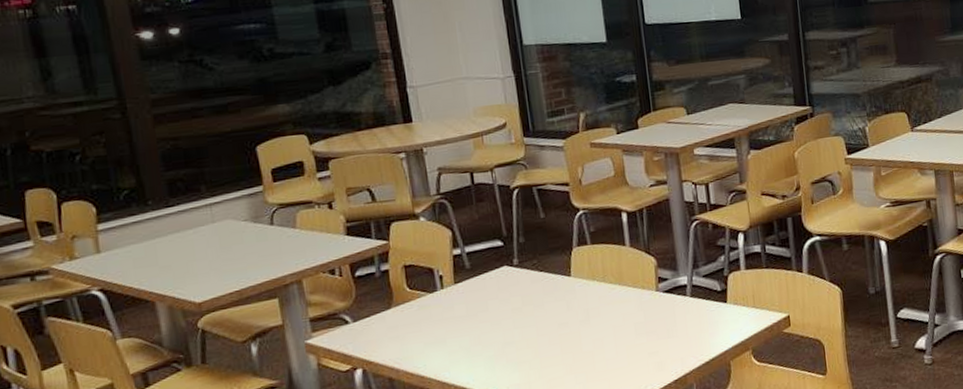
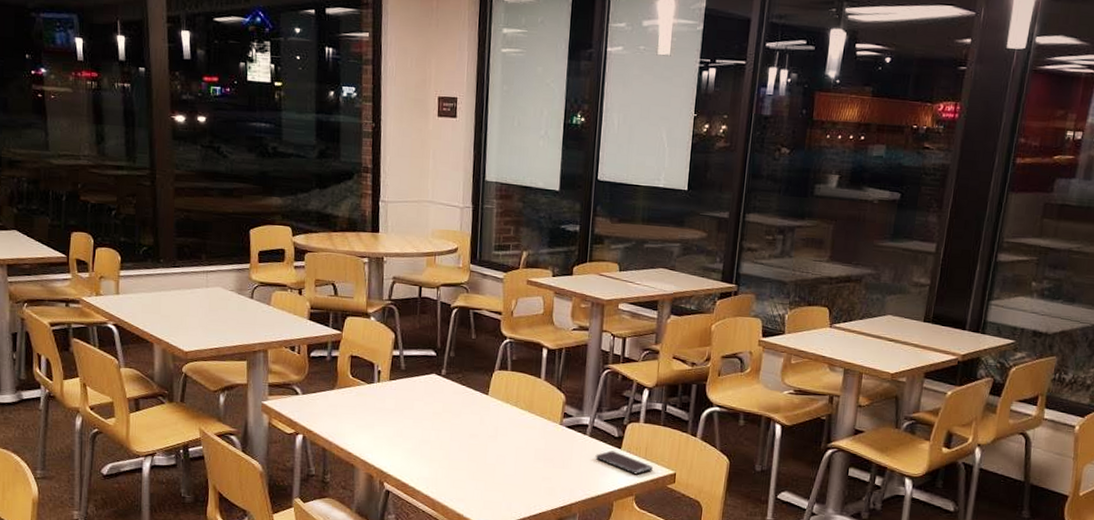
smartphone: none [701,306,765,327] -> present [595,450,654,475]

